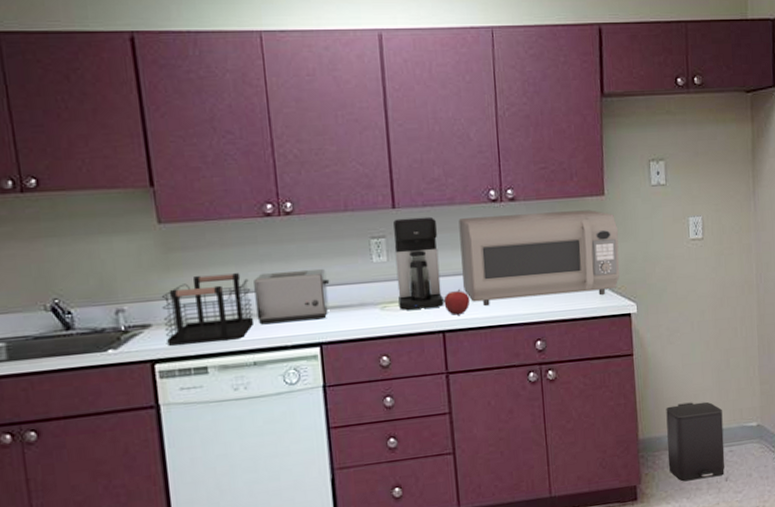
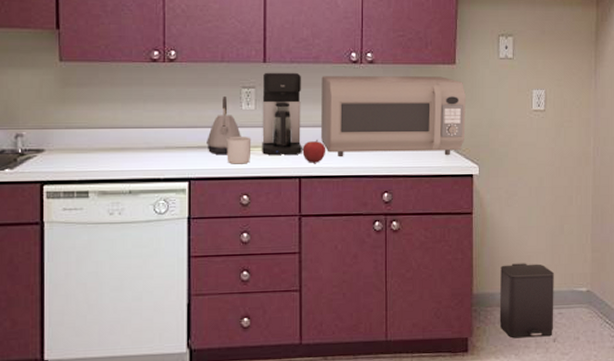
dish rack: present [161,273,255,347] -> none [55,110,133,171]
toaster: present [254,268,330,325] -> none [136,111,203,158]
kettle: none [336,248,374,315] -> present [207,95,241,155]
mug: none [358,291,387,324] -> present [227,136,252,164]

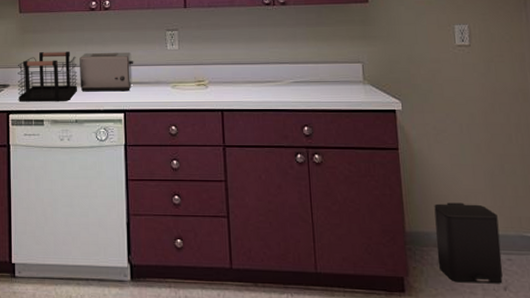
dish rack: none [55,110,133,171] -> present [17,52,78,103]
toaster: none [136,111,203,158] -> present [79,51,134,92]
kettle: present [207,95,241,155] -> none [138,37,168,90]
mug: present [227,136,252,164] -> none [155,73,177,98]
coffee maker: present [262,72,302,155] -> none [184,15,223,90]
fruit: present [302,139,326,163] -> none [223,75,246,98]
microwave: present [320,76,466,158] -> none [237,15,384,93]

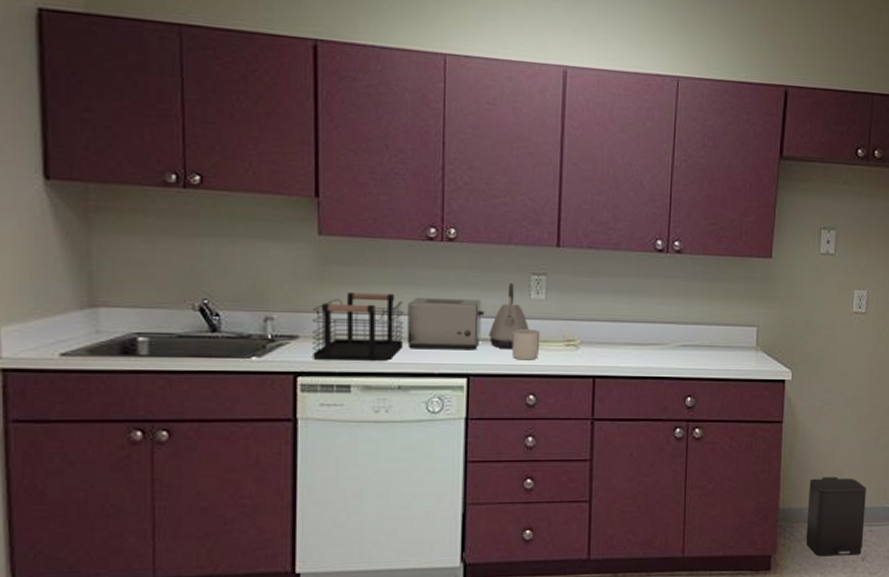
kettle: none [138,37,168,90] -> present [489,282,529,350]
mug: none [155,73,177,98] -> present [511,328,541,360]

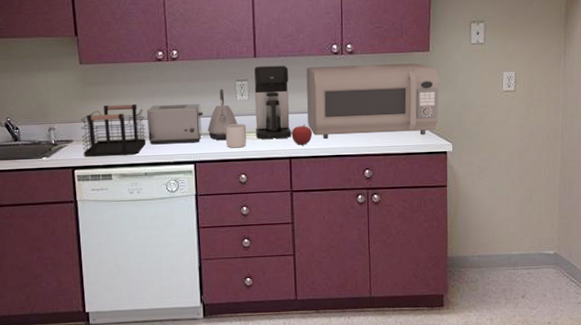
coffee maker: none [552,258,599,351] -> present [254,65,291,139]
fruit: none [597,335,625,362] -> present [291,124,313,145]
microwave: none [618,265,781,359] -> present [306,63,440,140]
pedal bin: present [806,477,866,557] -> none [472,229,523,295]

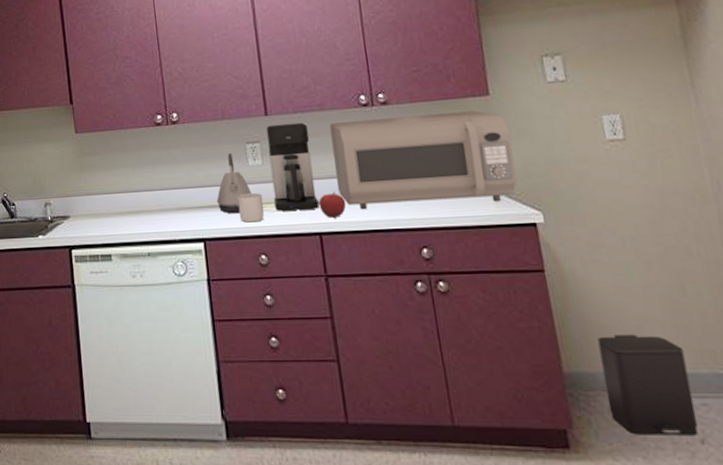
dish rack: present [80,104,147,158] -> none [77,174,148,236]
toaster: present [147,103,204,145] -> none [147,170,211,220]
pedal bin: none [472,229,523,295] -> present [597,334,699,436]

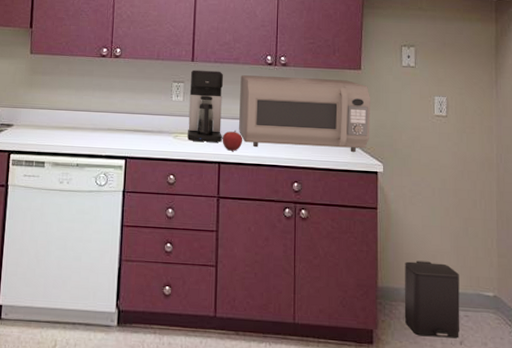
kettle: present [217,152,251,214] -> none [142,88,171,139]
mug: present [237,192,264,223] -> none [157,123,179,148]

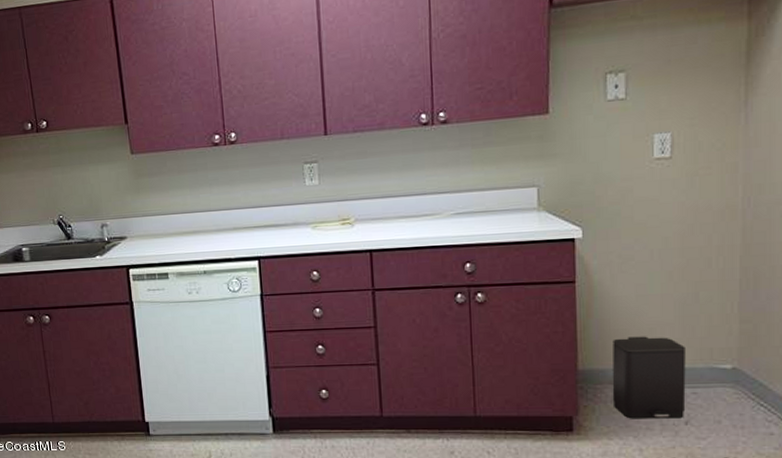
coffee maker: present [187,69,223,142] -> none [325,142,372,230]
fruit: present [222,129,243,151] -> none [371,210,398,236]
microwave: present [238,75,370,153] -> none [388,129,564,228]

